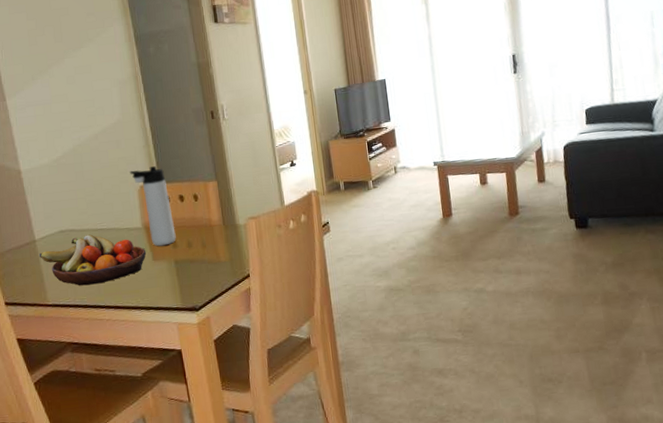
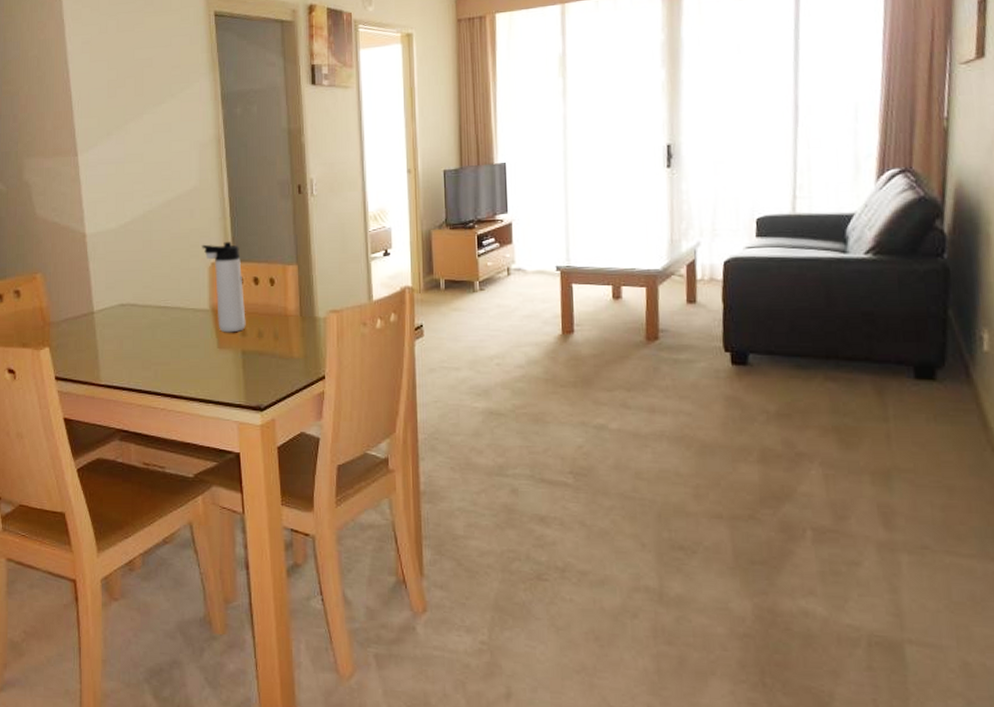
fruit bowl: present [39,234,147,286] -> none [95,311,212,368]

